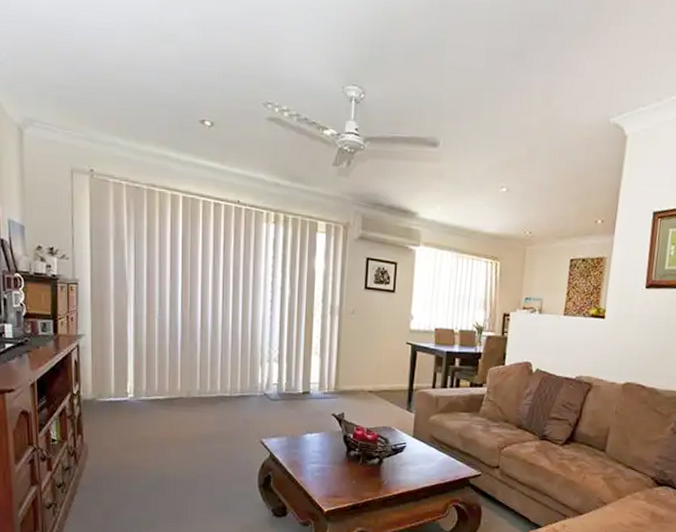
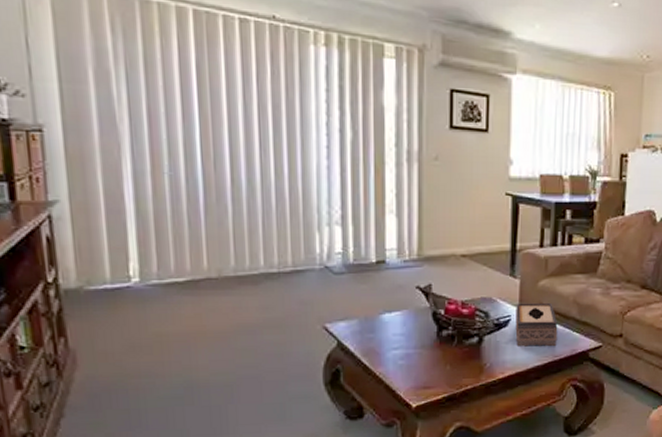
tissue box: none [409,433,445,471] -> present [515,302,558,347]

